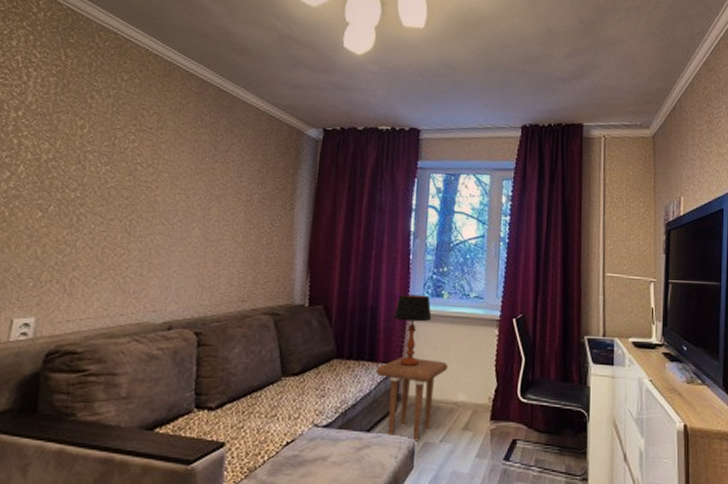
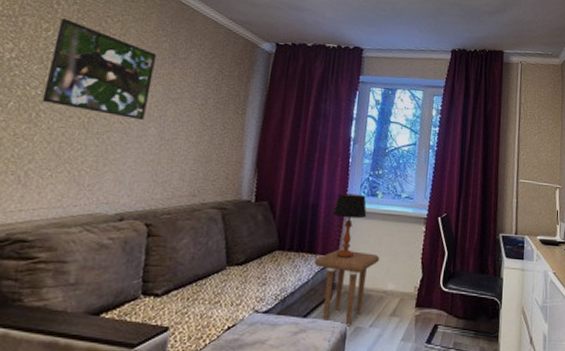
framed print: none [82,114,196,221] -> present [42,18,157,121]

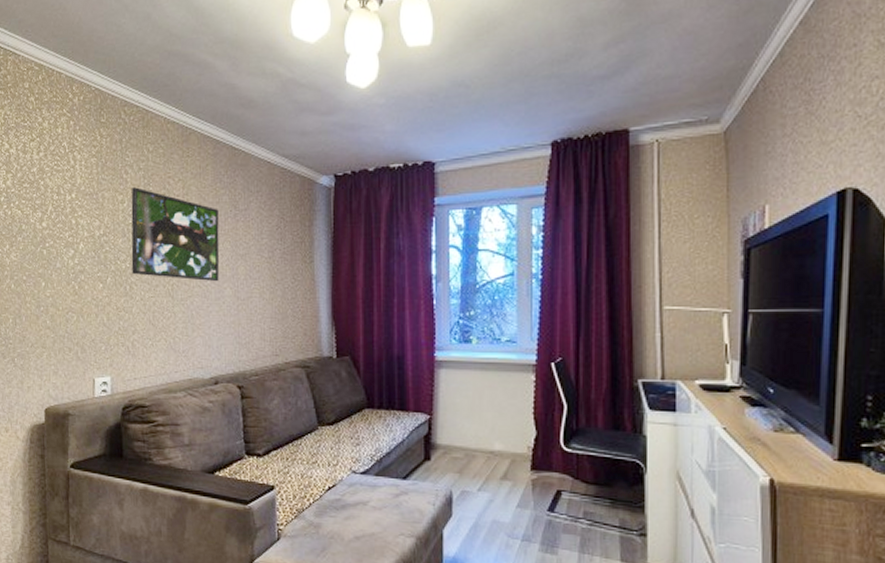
side table: present [313,249,380,327] -> none [407,405,482,490]
table lamp: present [333,193,367,258] -> none [422,341,461,415]

